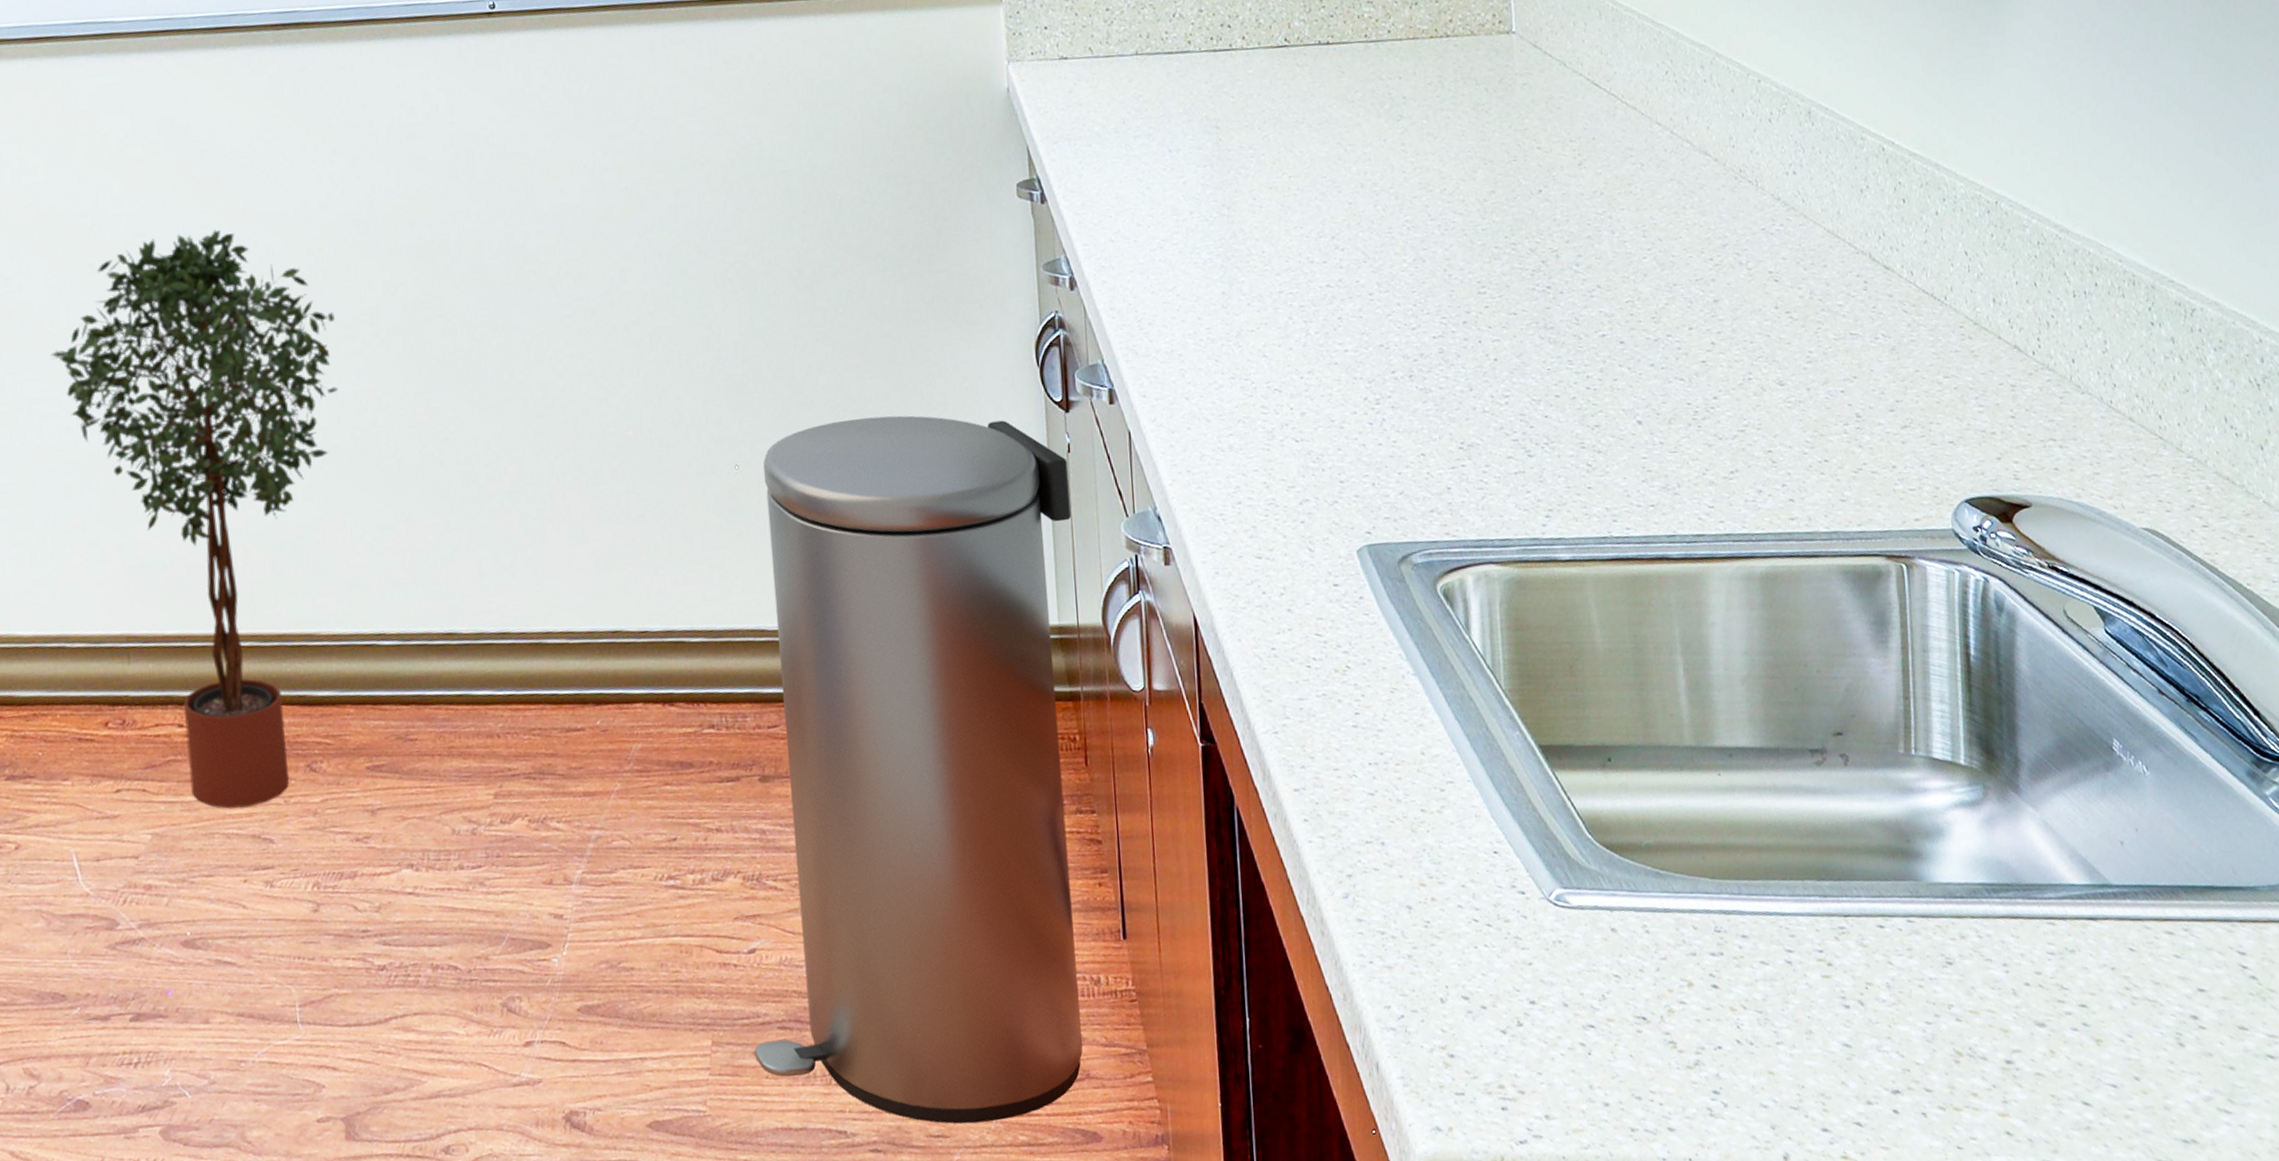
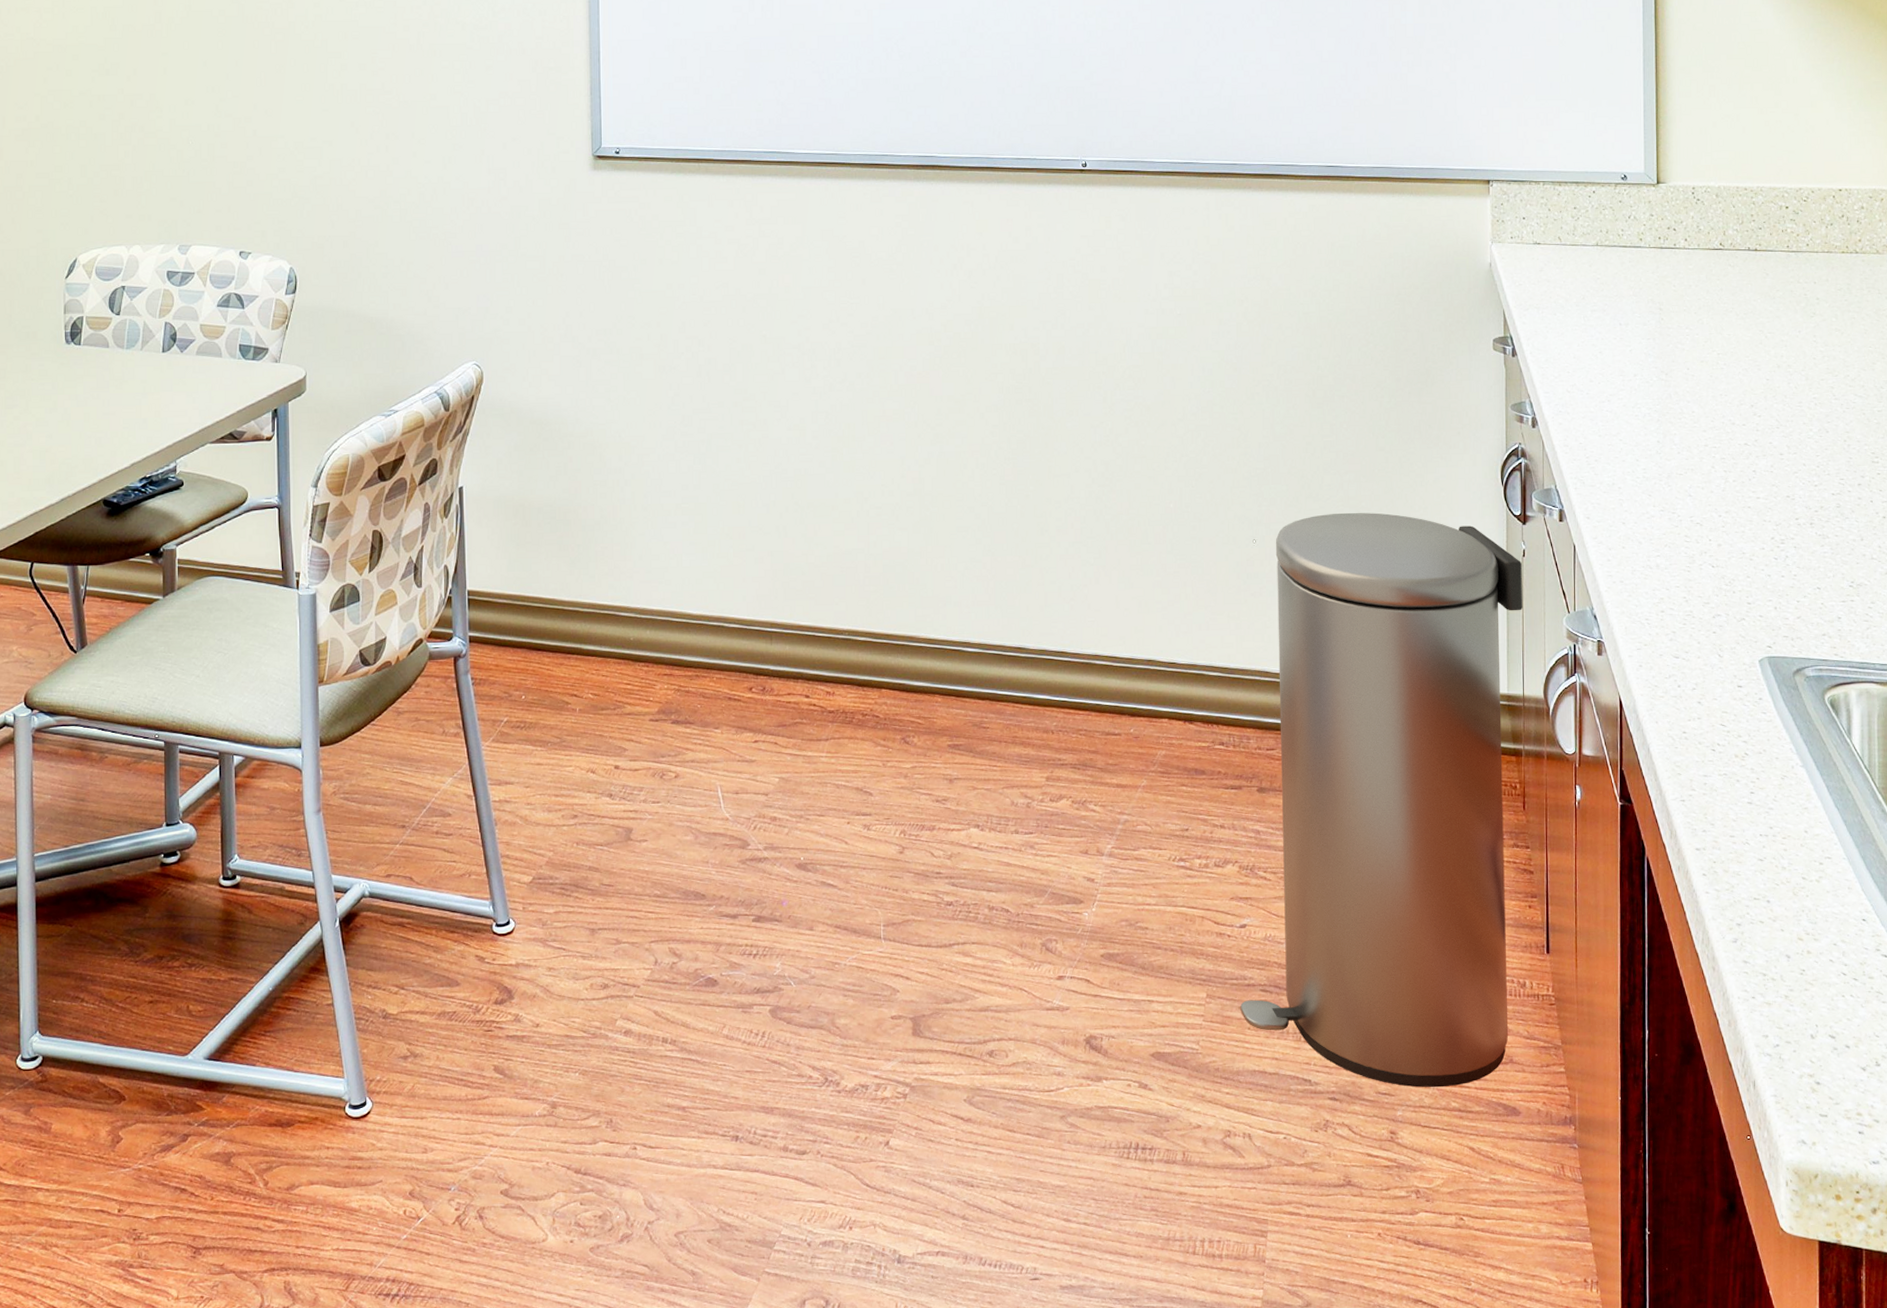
potted tree: present [50,230,338,808] -> none [728,318,947,766]

